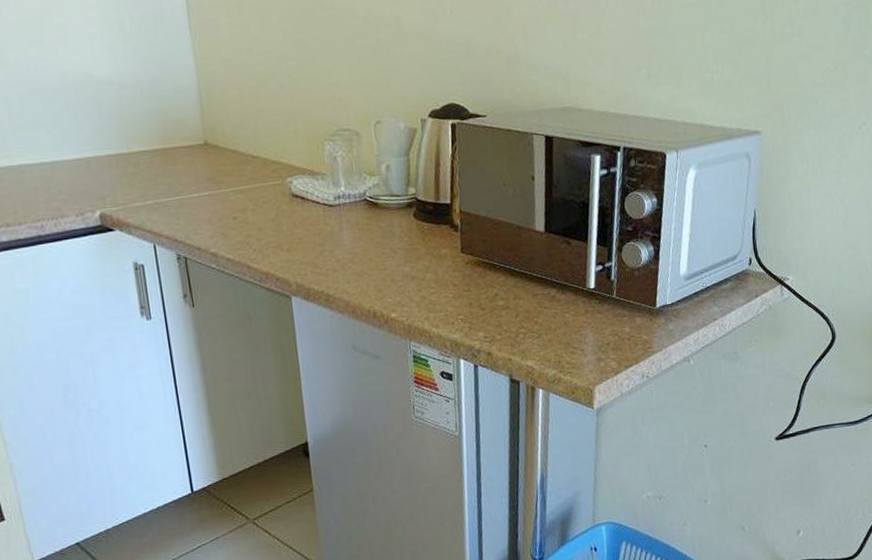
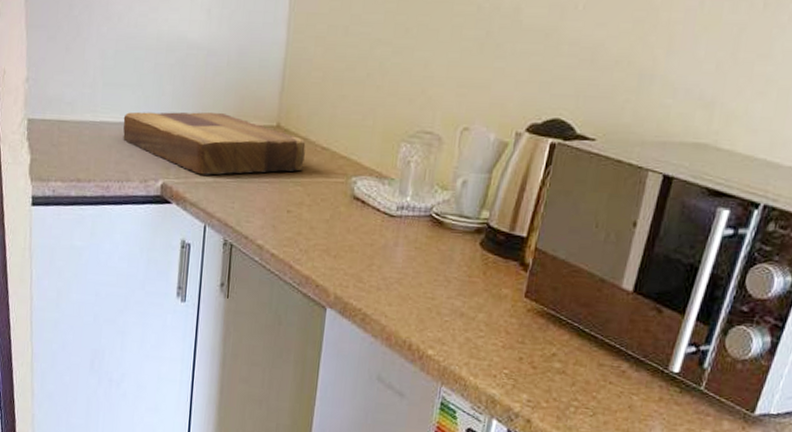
cutting board: none [43,140,240,199] -> present [123,111,306,175]

